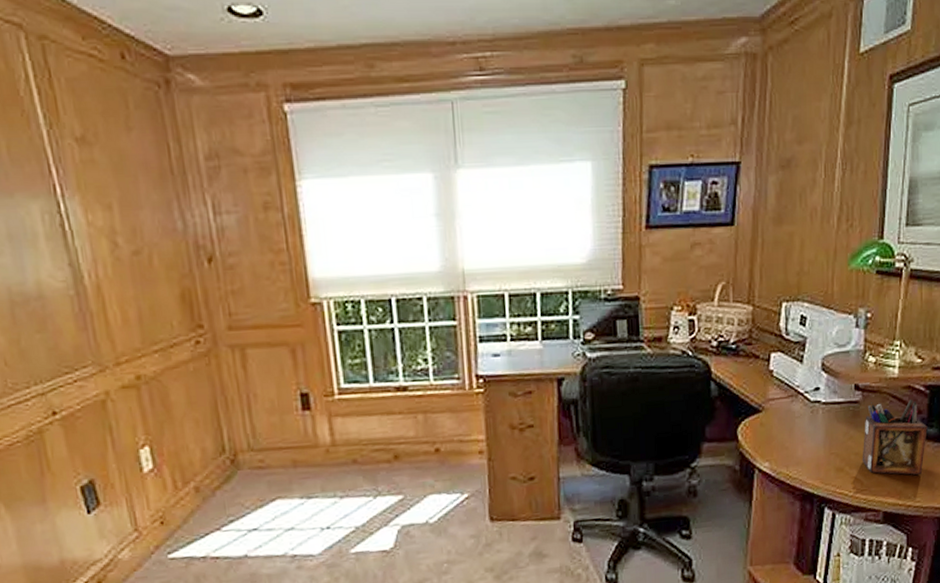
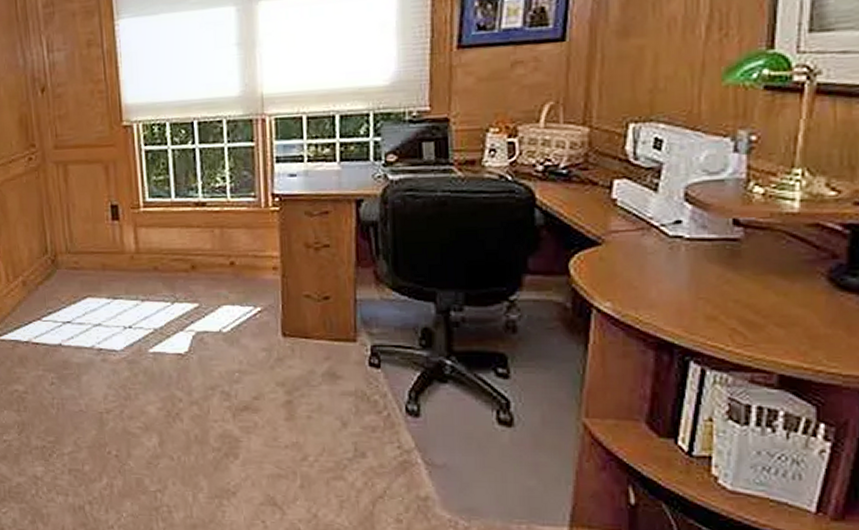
desk organizer: present [862,400,928,475] -> none [744,241,848,335]

